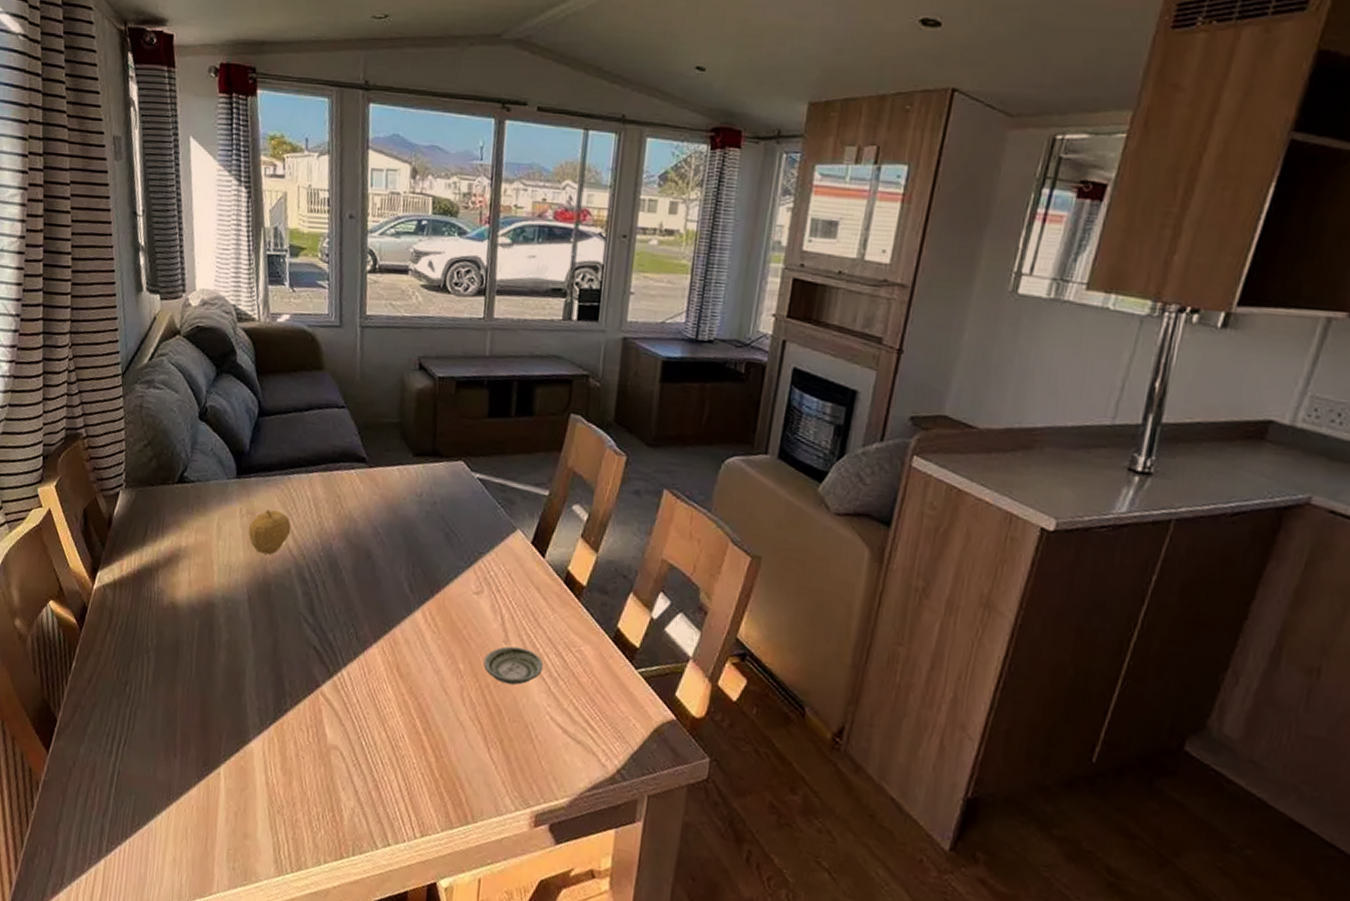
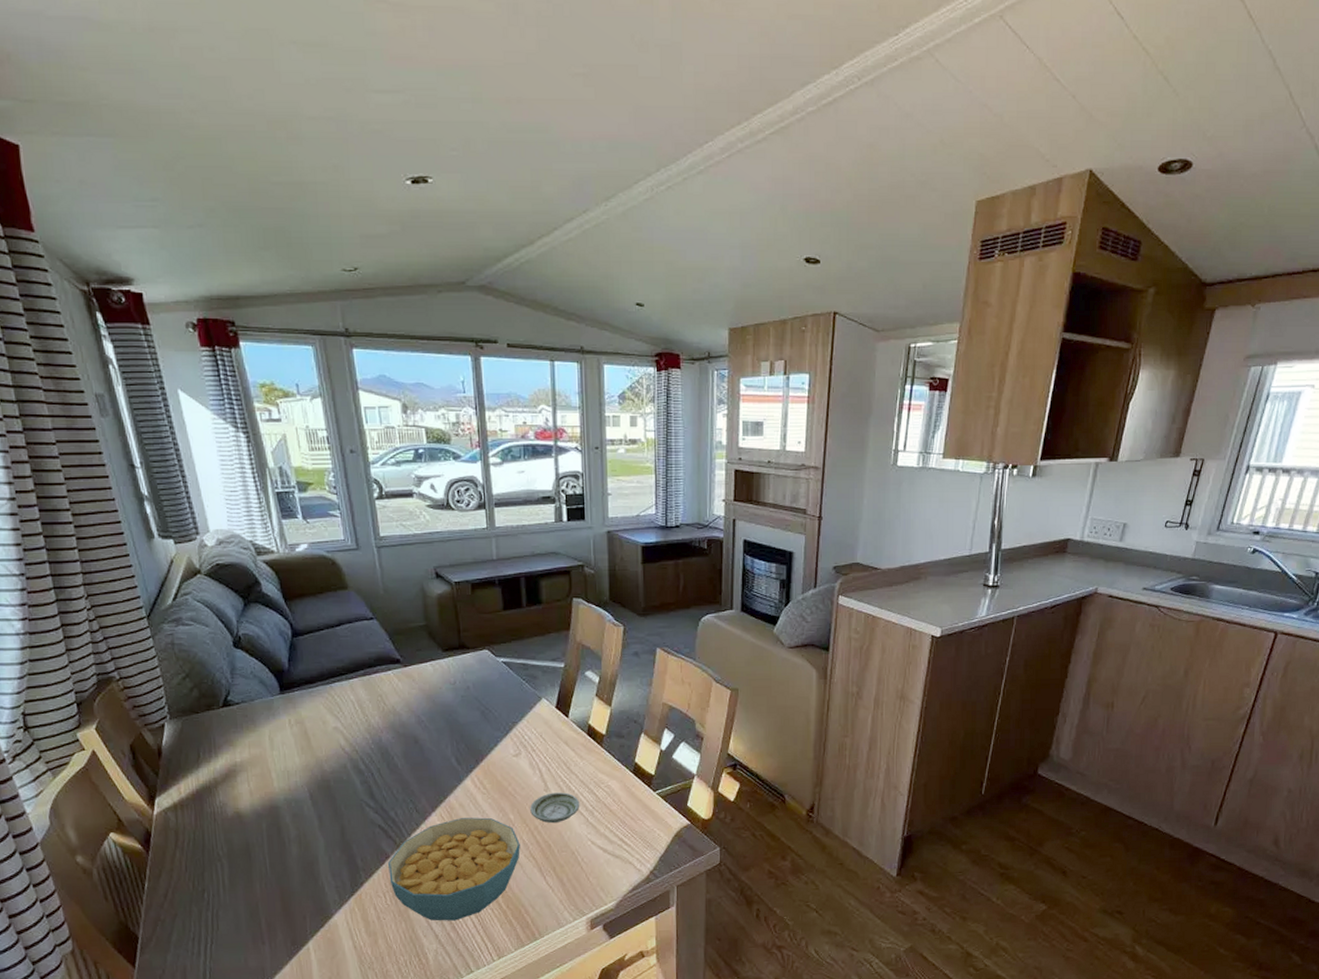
fruit: present [248,509,292,555] -> none [300,717,341,756]
cereal bowl: none [315,656,466,779] -> present [388,817,520,921]

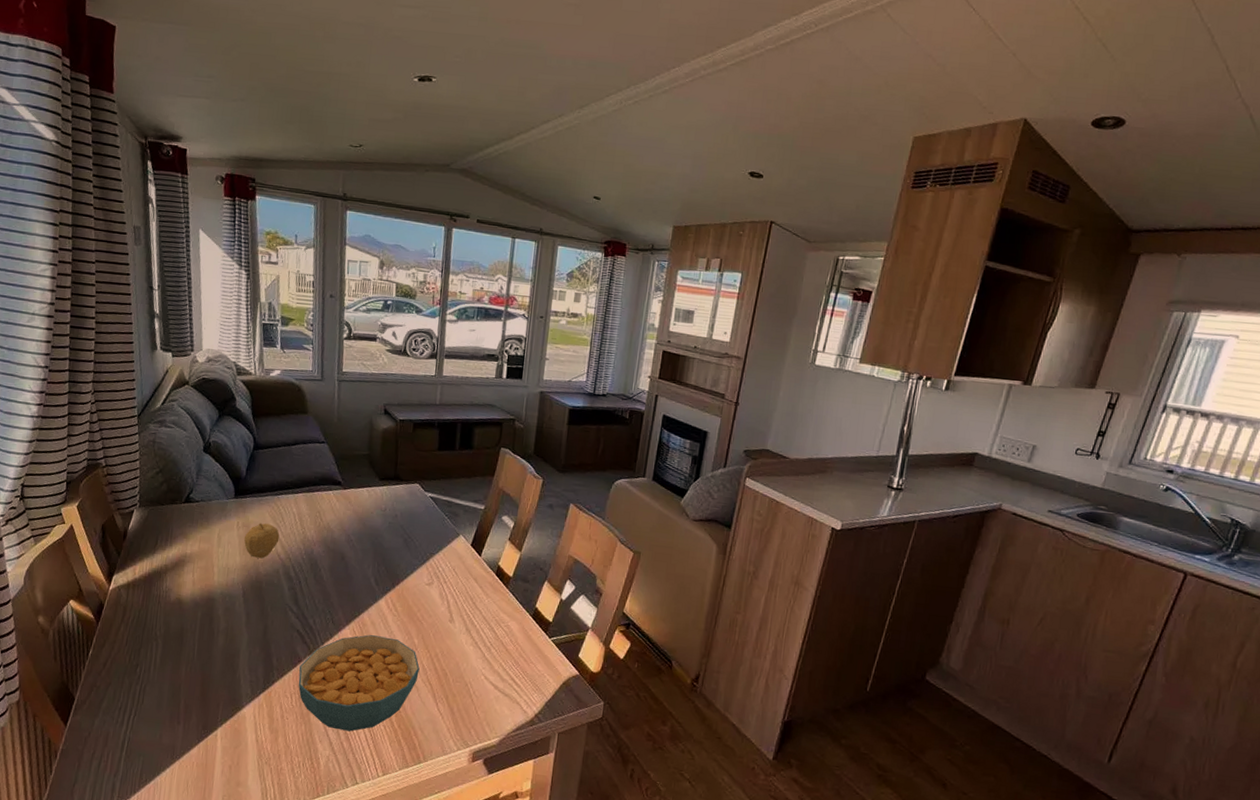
fruit: none [300,717,341,756] -> present [244,523,280,559]
saucer: present [530,792,580,824] -> none [433,624,480,654]

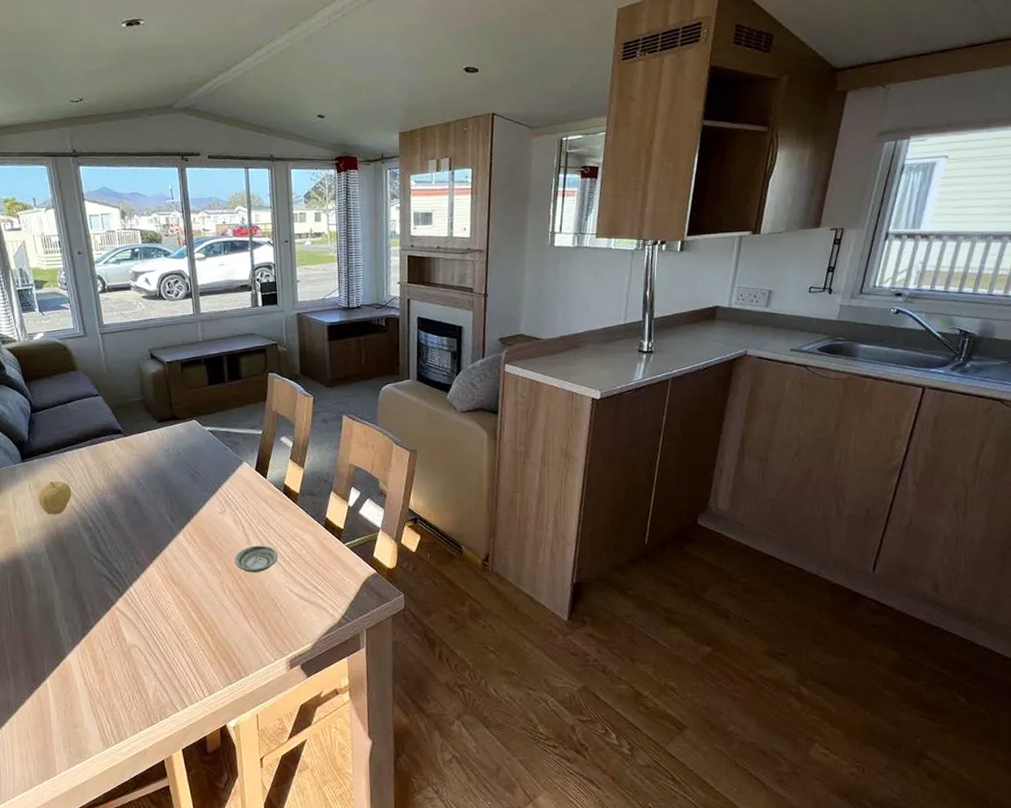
cereal bowl: present [298,635,420,732] -> none [113,568,227,661]
saucer: none [433,624,480,654] -> present [235,545,279,573]

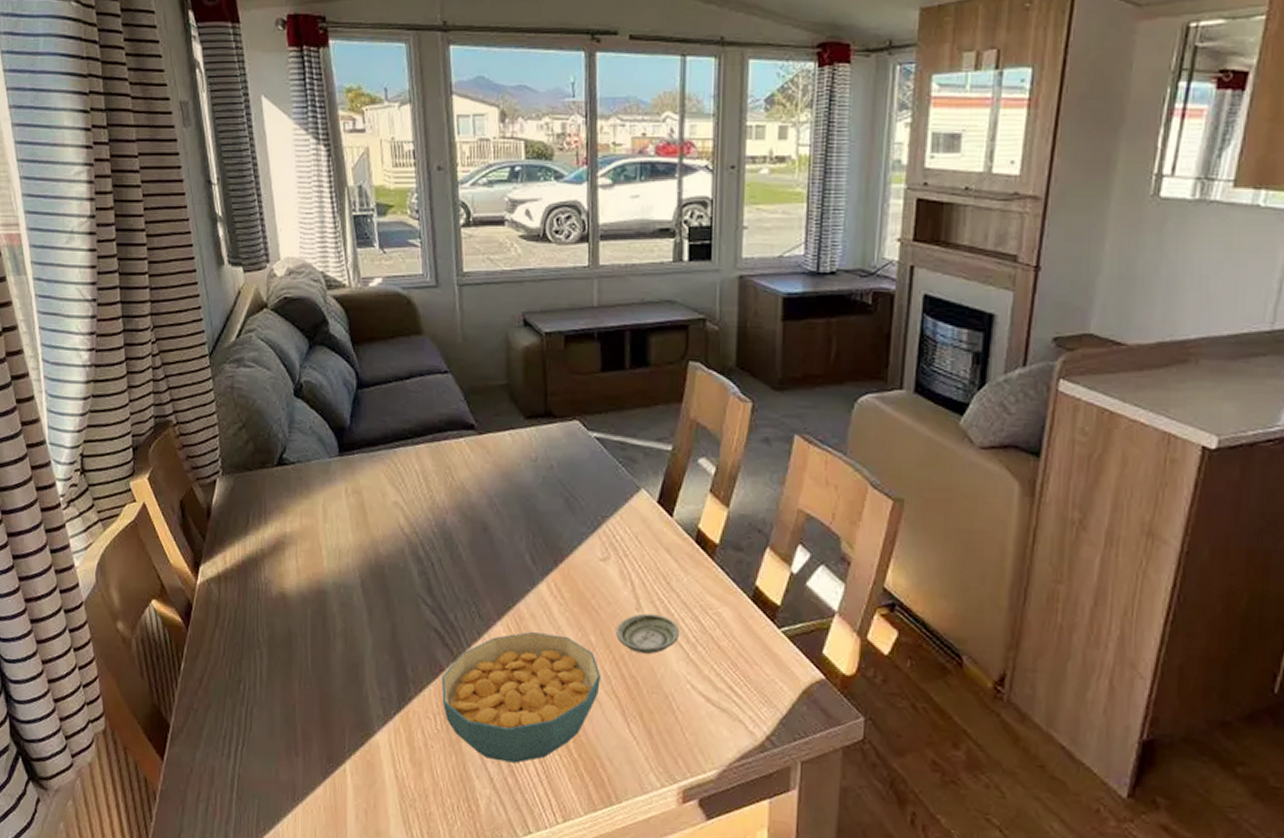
fruit: present [38,481,72,515] -> none [357,487,401,535]
cereal bowl: none [113,568,227,661] -> present [442,632,601,764]

